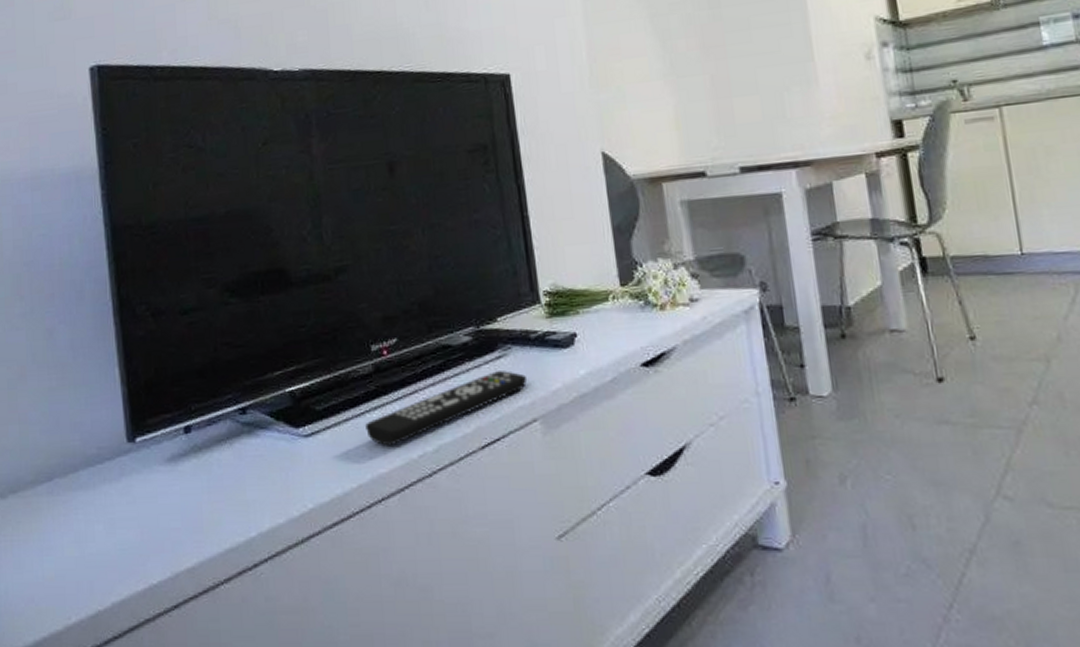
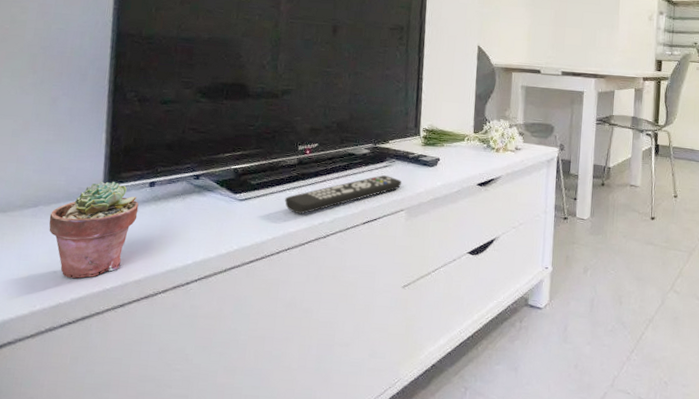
potted succulent: none [68,433,176,574] -> present [49,181,139,279]

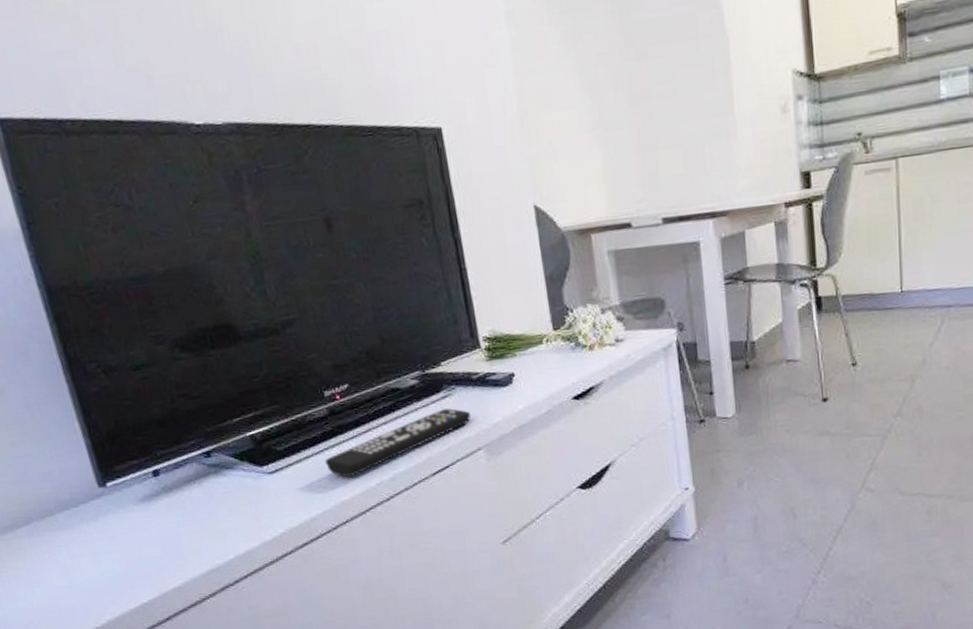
potted succulent: present [49,181,139,279] -> none [48,478,152,598]

